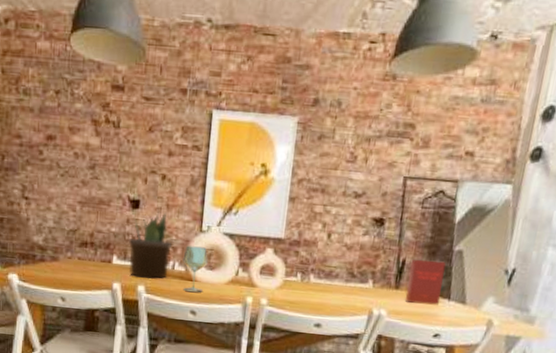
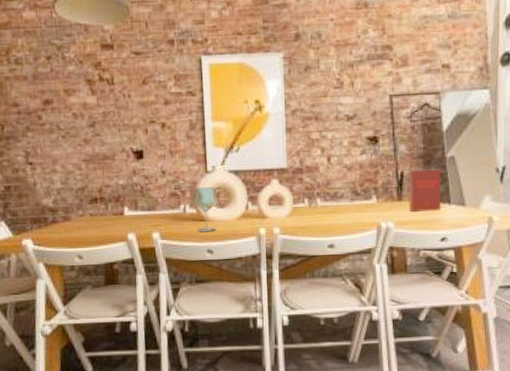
planter: present [128,209,172,280] -> none [136,158,180,226]

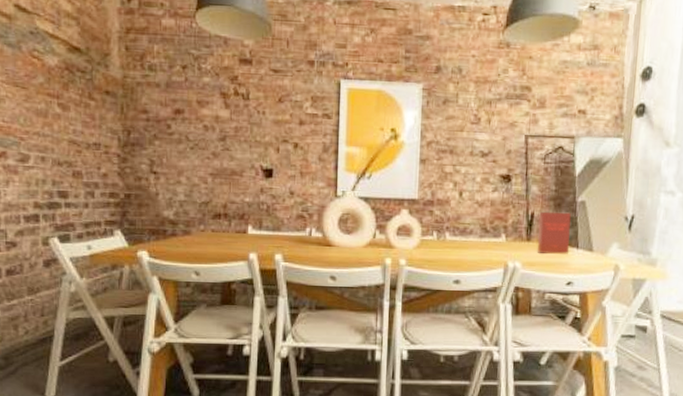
wine glass: present [193,187,217,233] -> none [319,211,345,258]

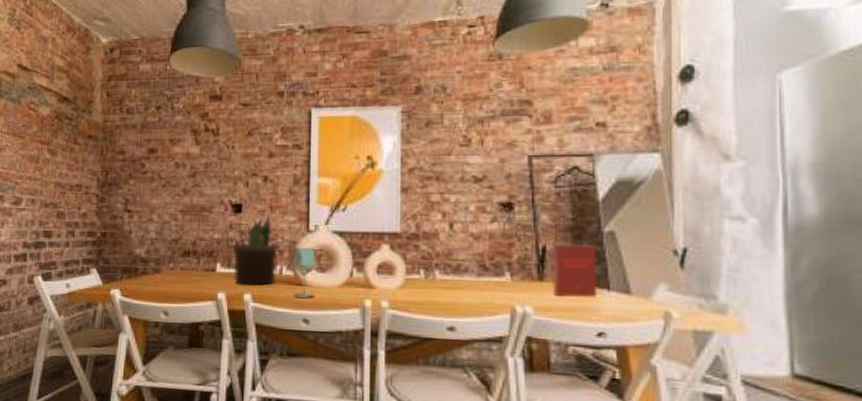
planter: none [263,178,307,248] -> present [231,213,278,287]
wine glass: none [319,211,345,258] -> present [291,247,318,299]

